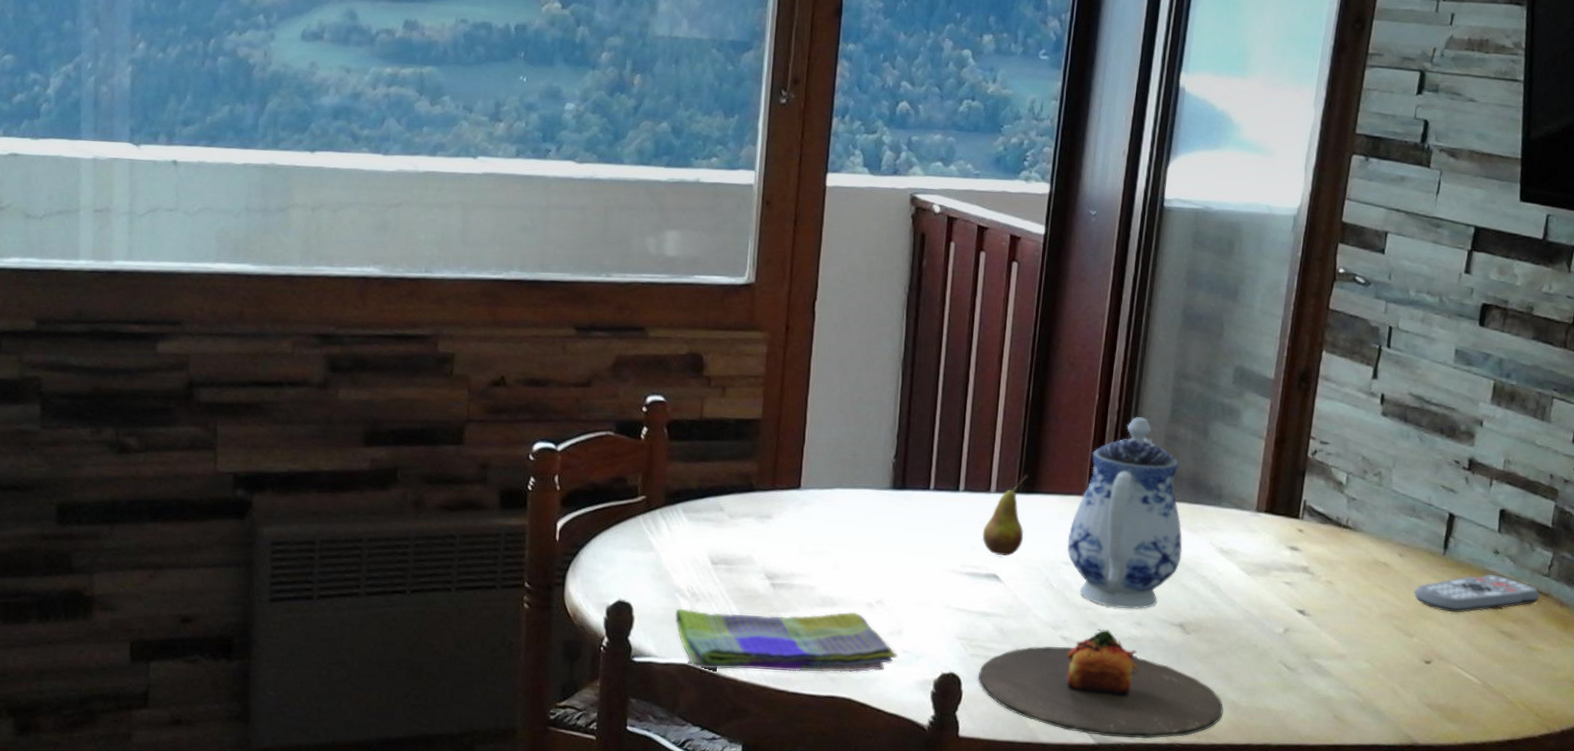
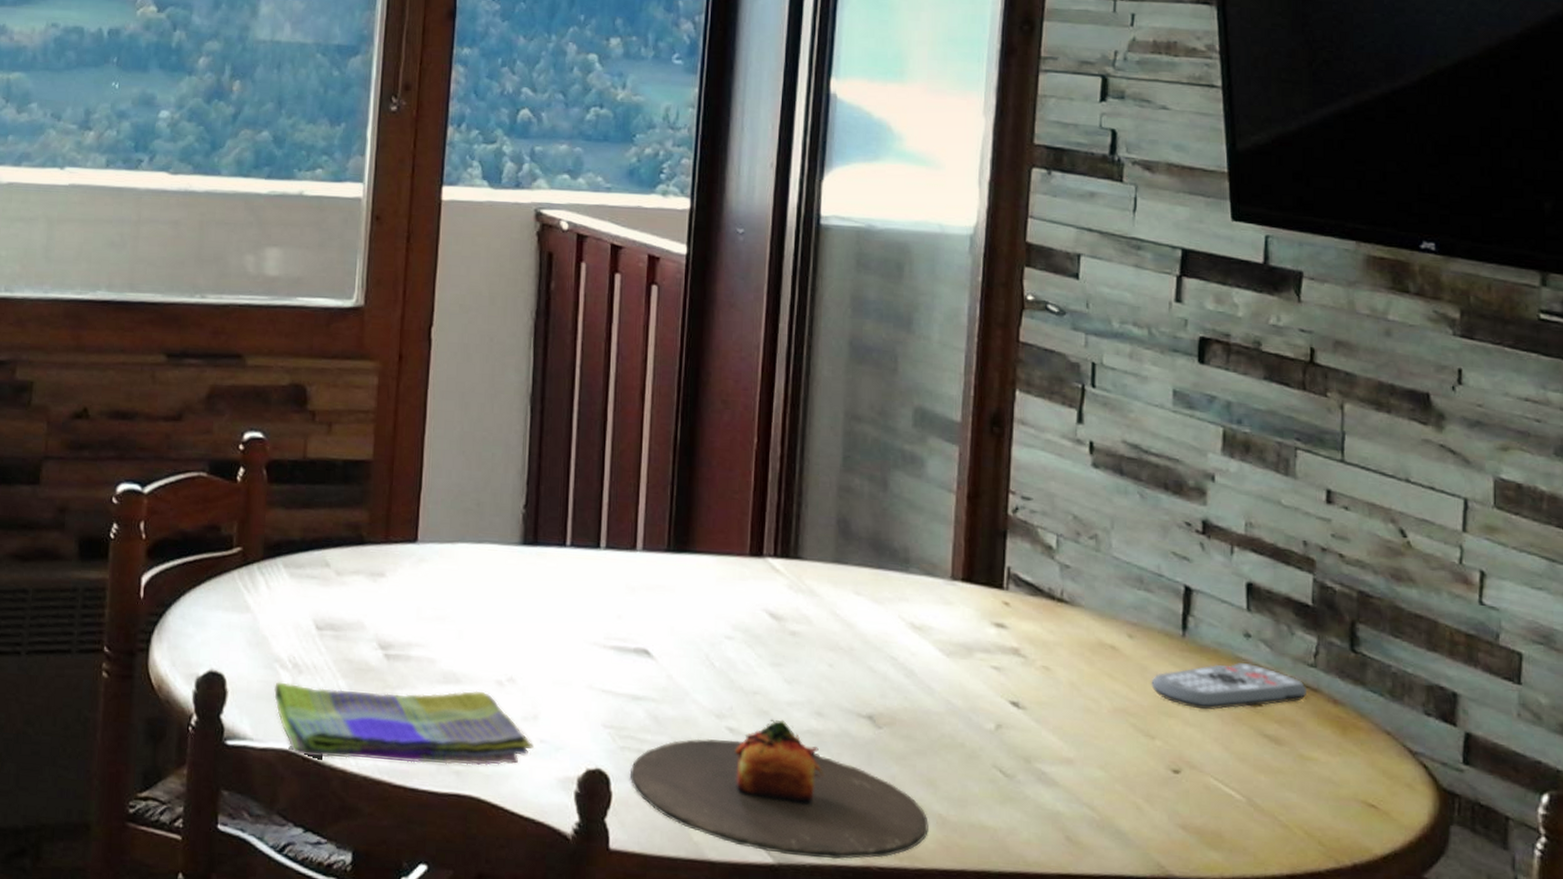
fruit: present [982,475,1028,557] -> none [628,531,680,628]
teapot: present [1067,417,1182,609] -> none [729,464,866,696]

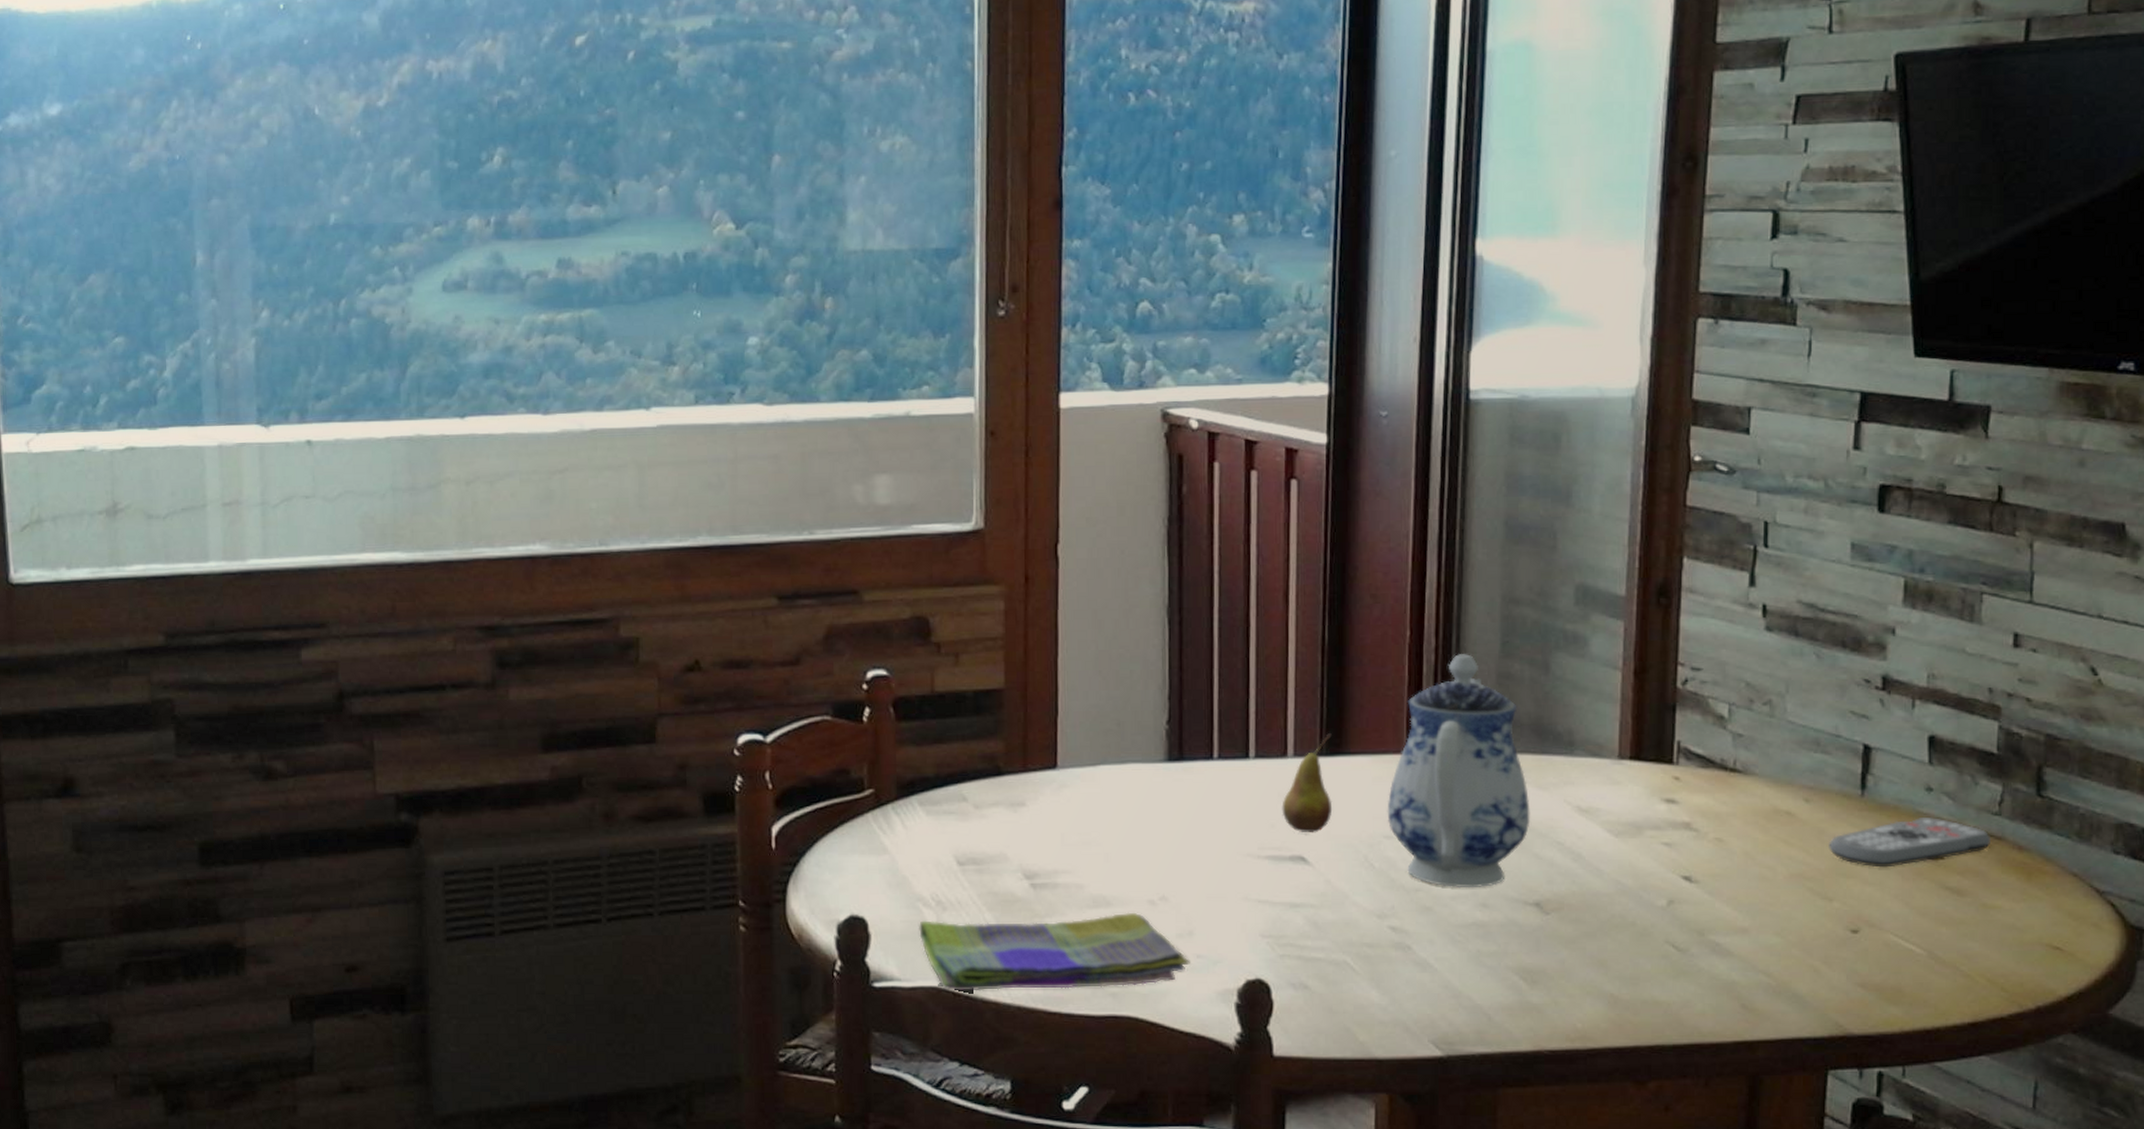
fruit: none [628,531,680,628] -> present [1282,733,1333,833]
plate: present [629,719,929,859] -> none [1290,914,1600,1047]
teapot: none [729,464,866,696] -> present [1387,654,1530,889]

